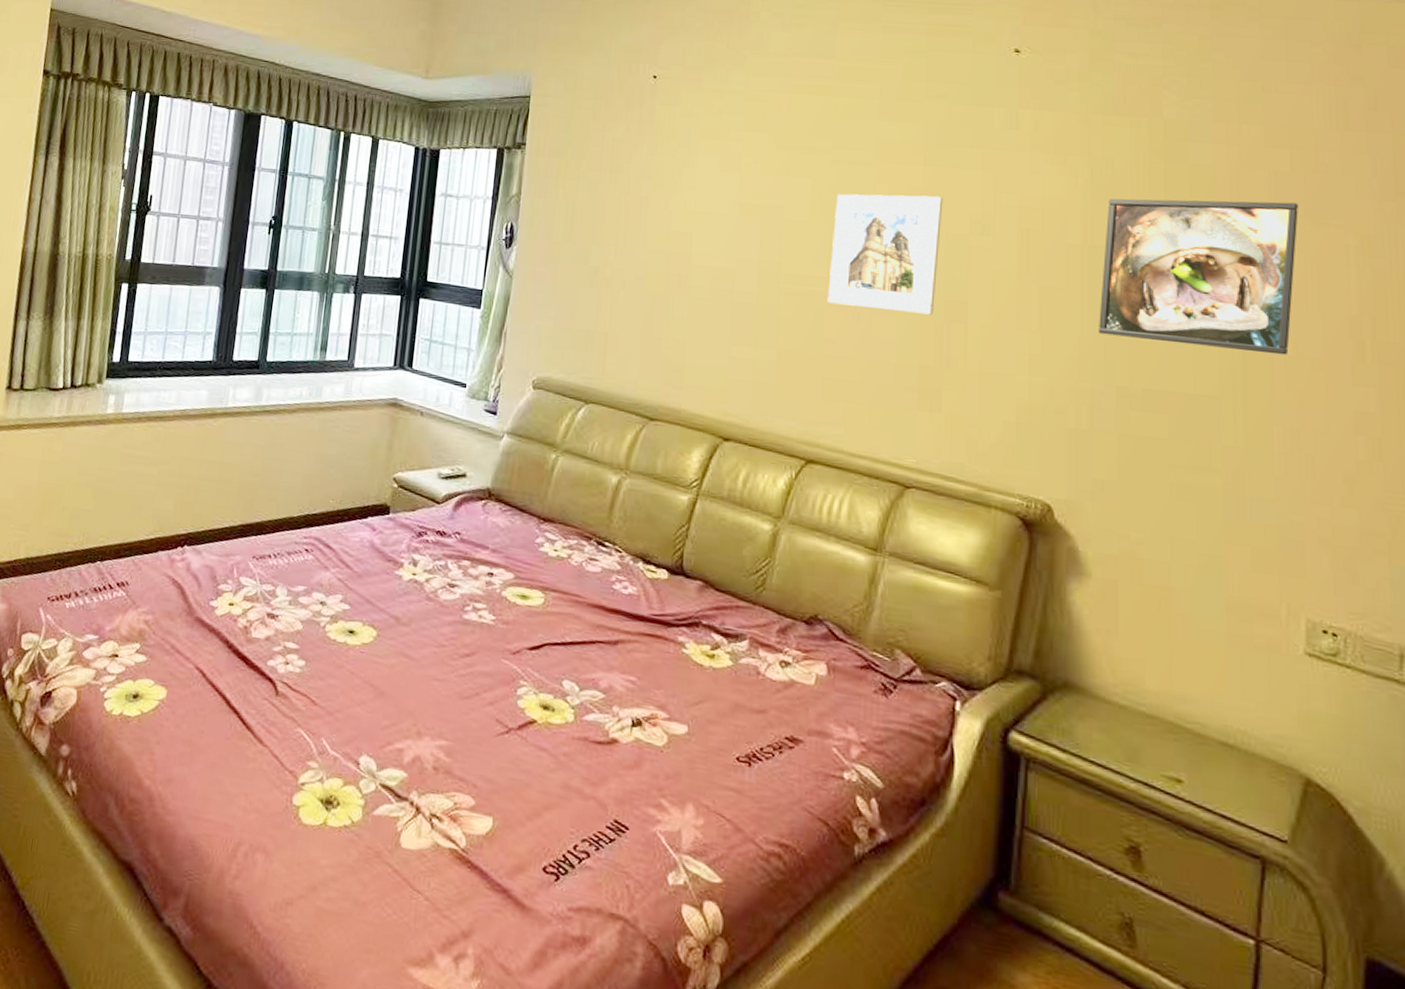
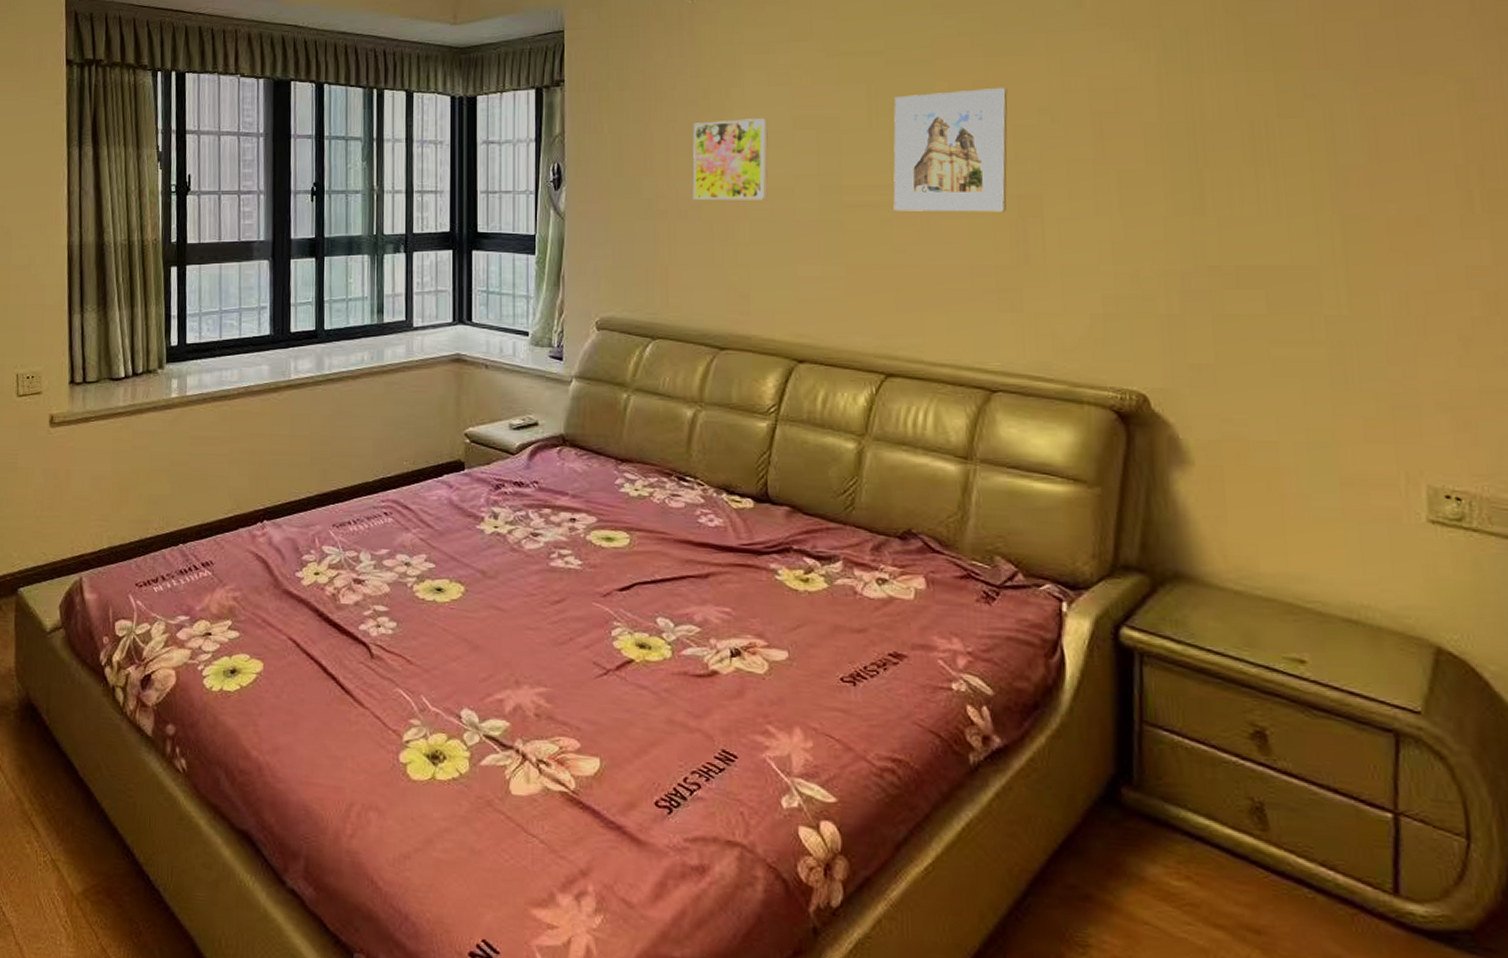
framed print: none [637,198,716,280] -> present [692,118,768,201]
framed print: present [1099,198,1298,355] -> none [1183,53,1392,215]

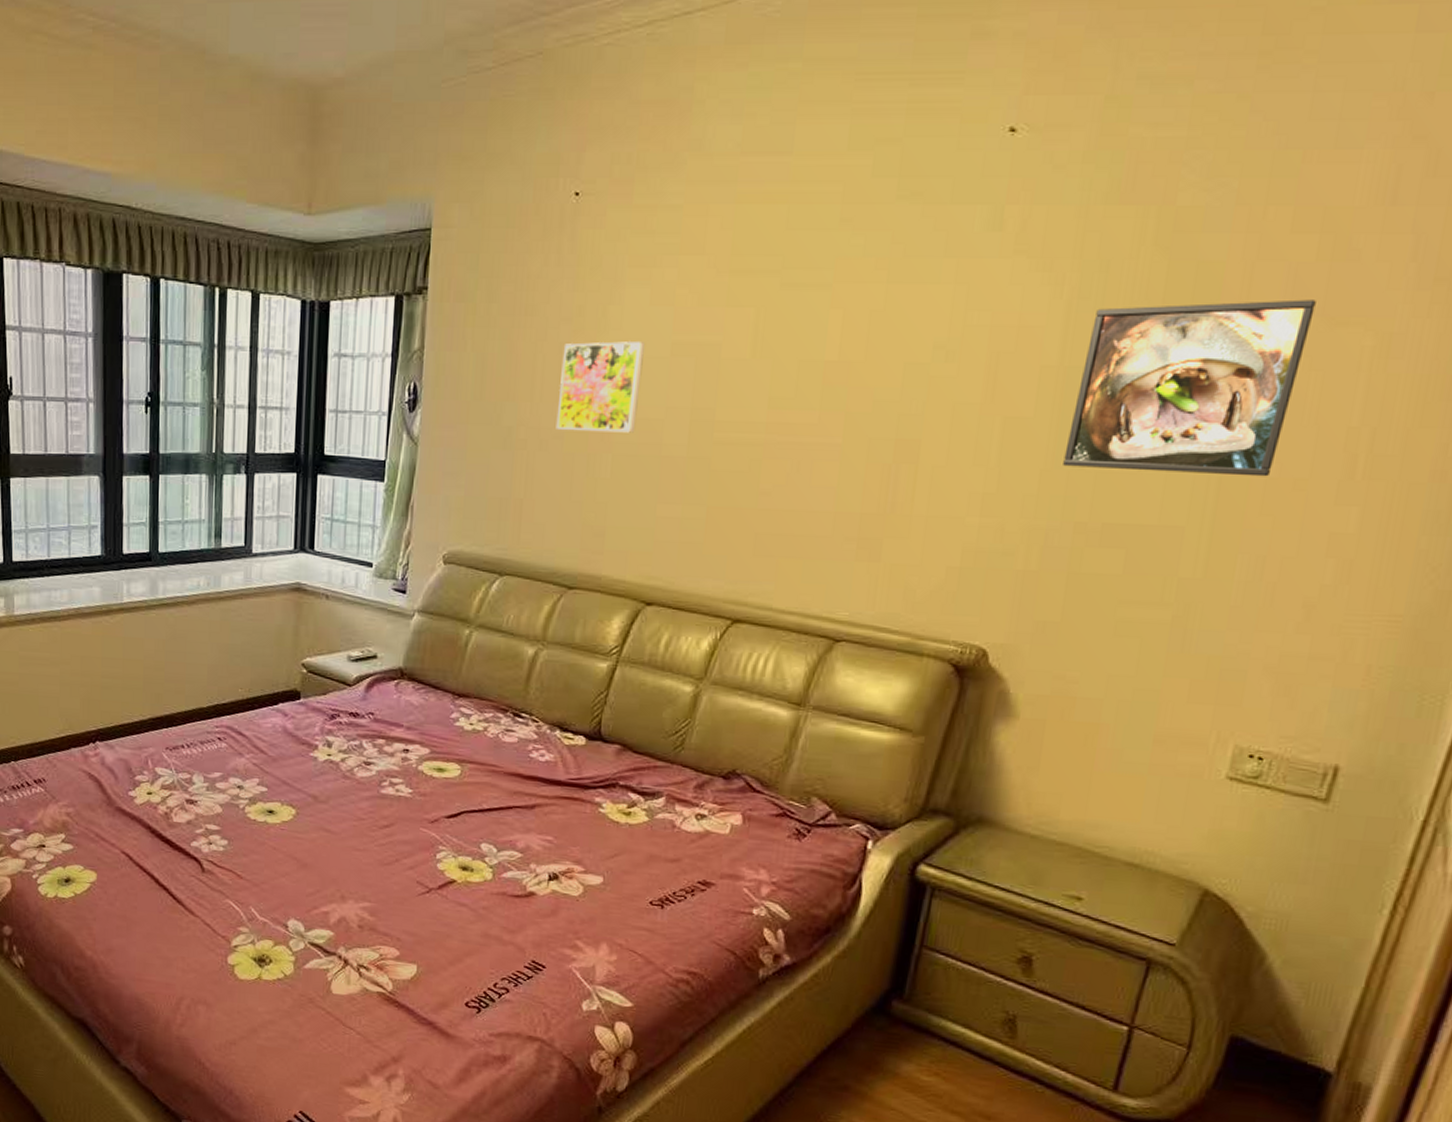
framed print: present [893,88,1008,212] -> none [765,319,906,457]
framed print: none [1183,53,1392,215] -> present [1063,299,1316,477]

